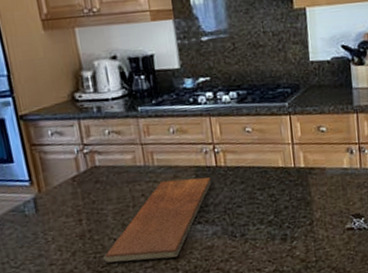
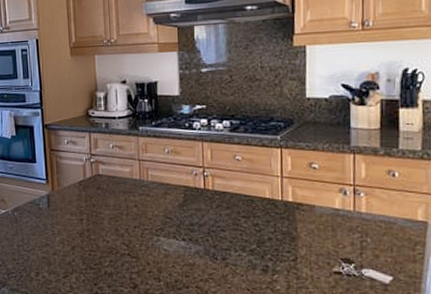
chopping board: present [103,177,211,263] -> none [97,196,198,268]

